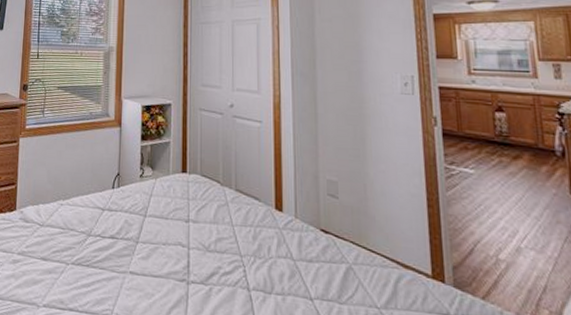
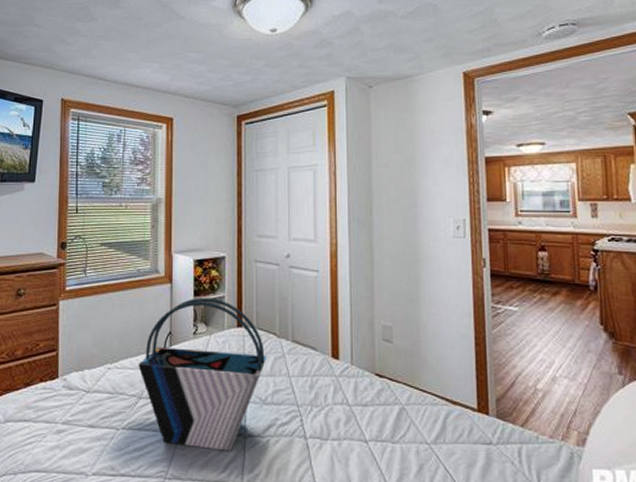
tote bag: none [88,142,211,296] -> present [138,298,268,451]

